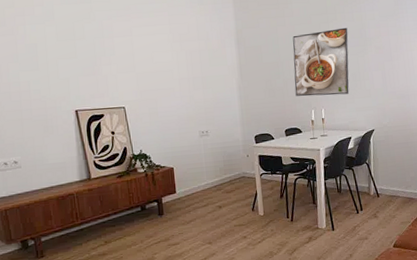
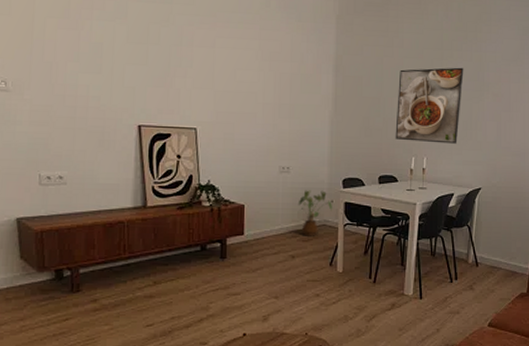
house plant: none [218,147,249,188] -> present [298,190,332,236]

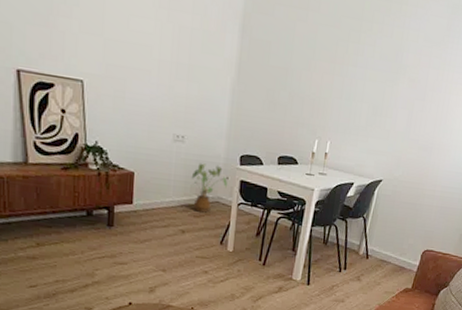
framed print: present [395,67,464,144] -> none [300,38,383,130]

